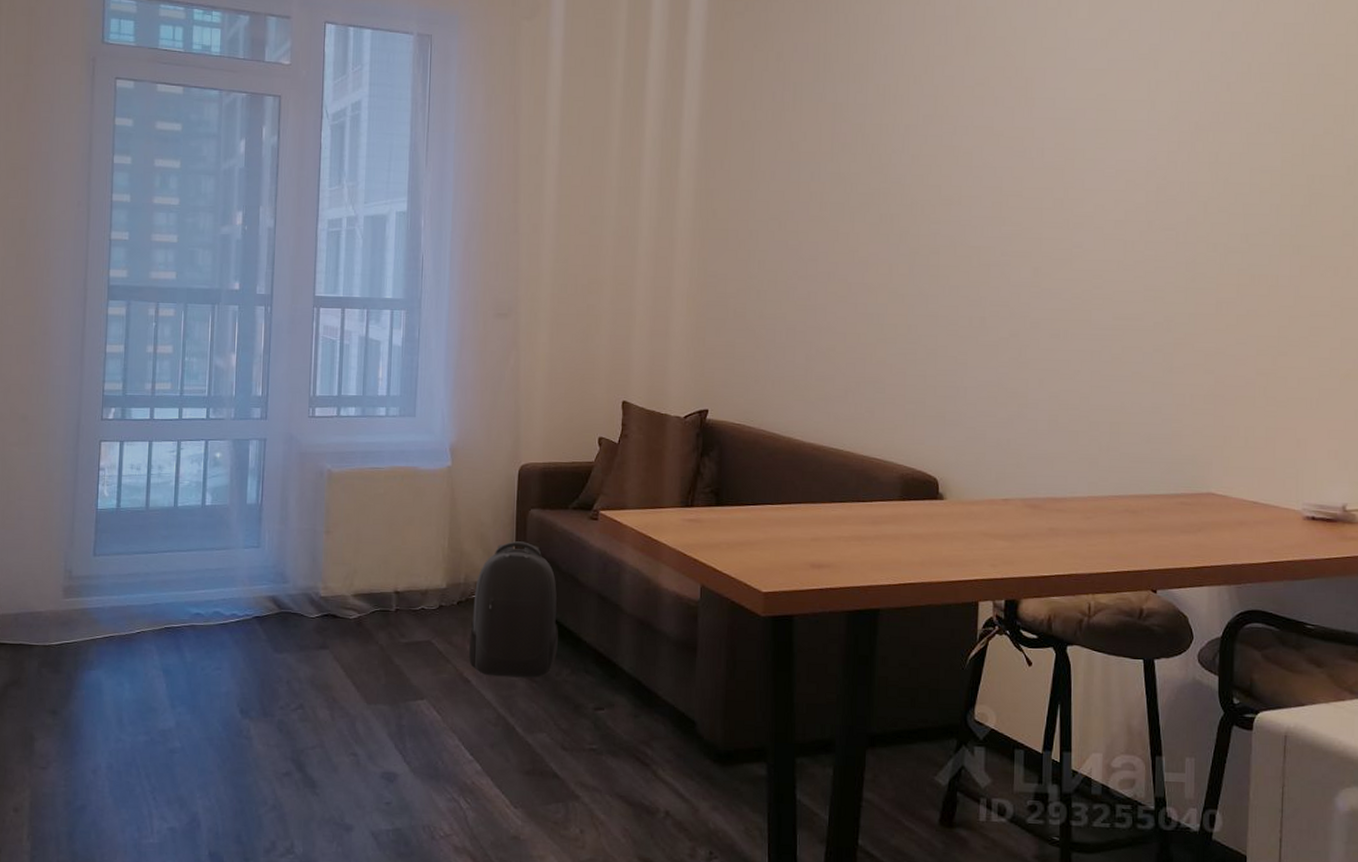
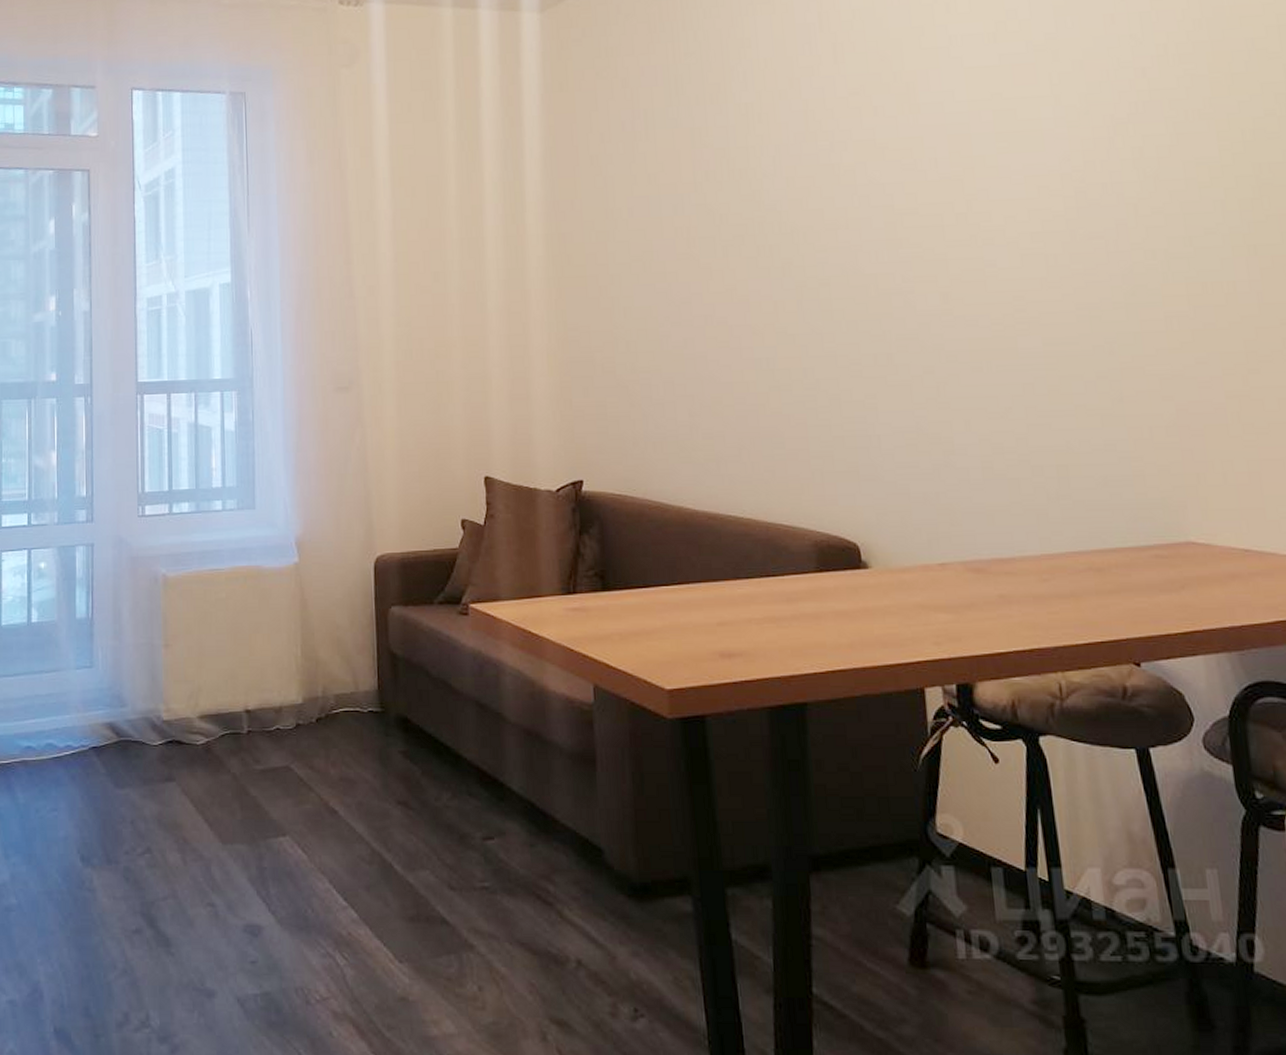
backpack: present [469,541,558,678] -> none [333,645,435,805]

